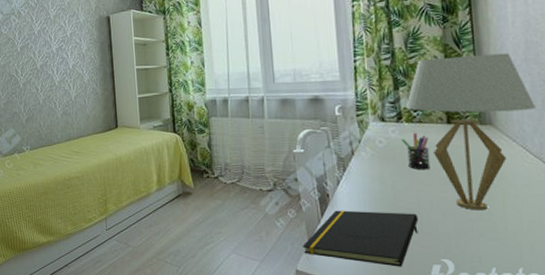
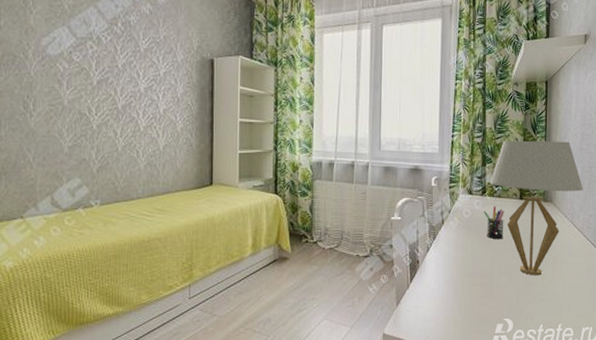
notepad: present [302,210,419,267] -> none [391,276,490,327]

